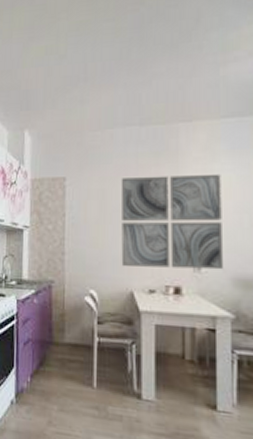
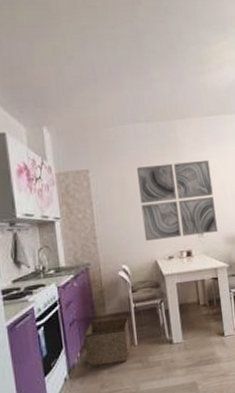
storage bin: none [35,347,89,404] -> present [84,317,131,368]

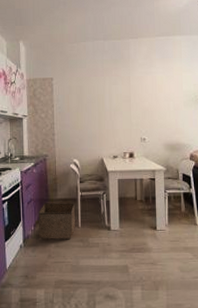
wall art: present [136,160,219,242] -> none [92,75,159,142]

